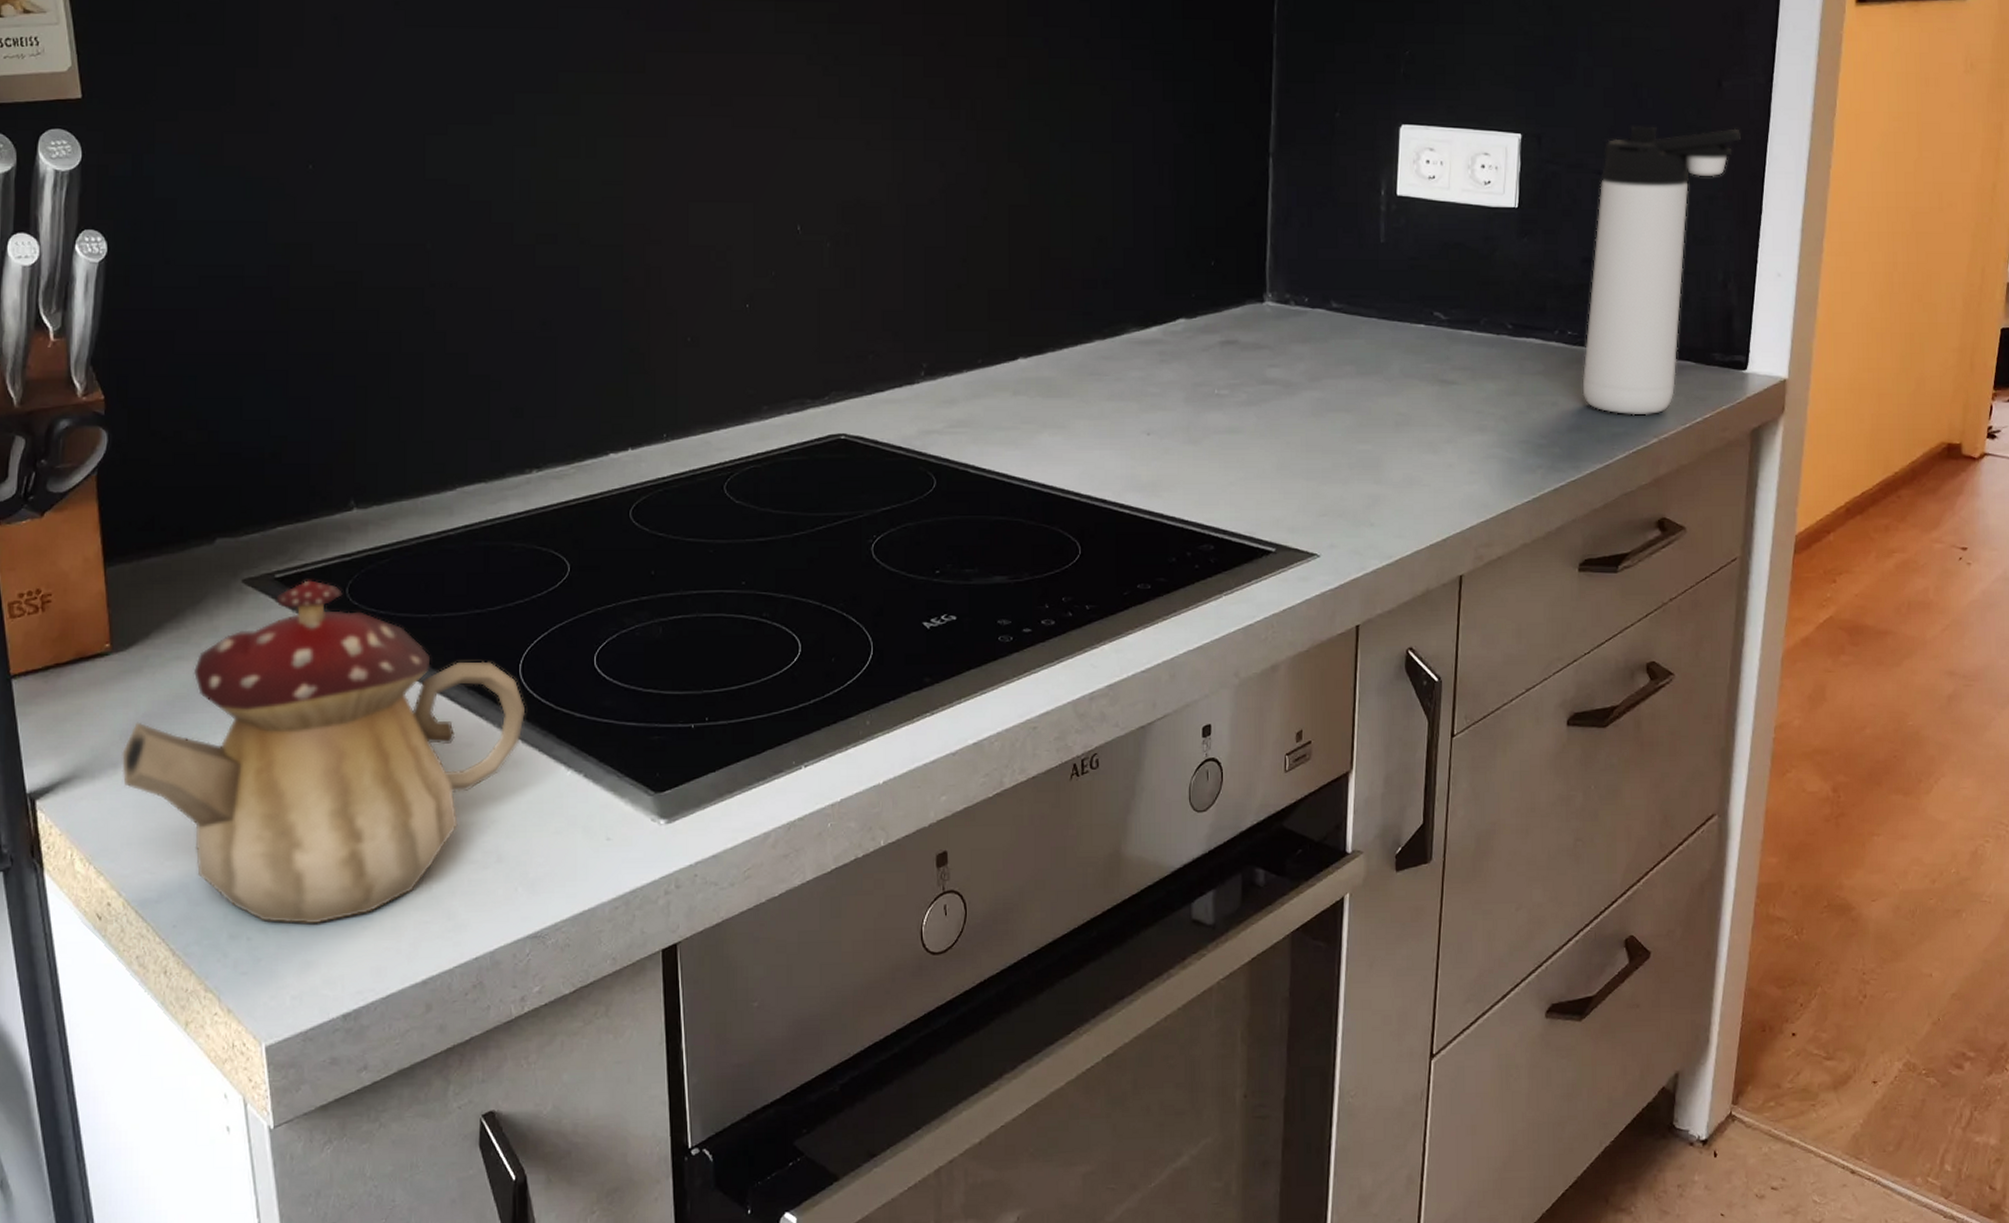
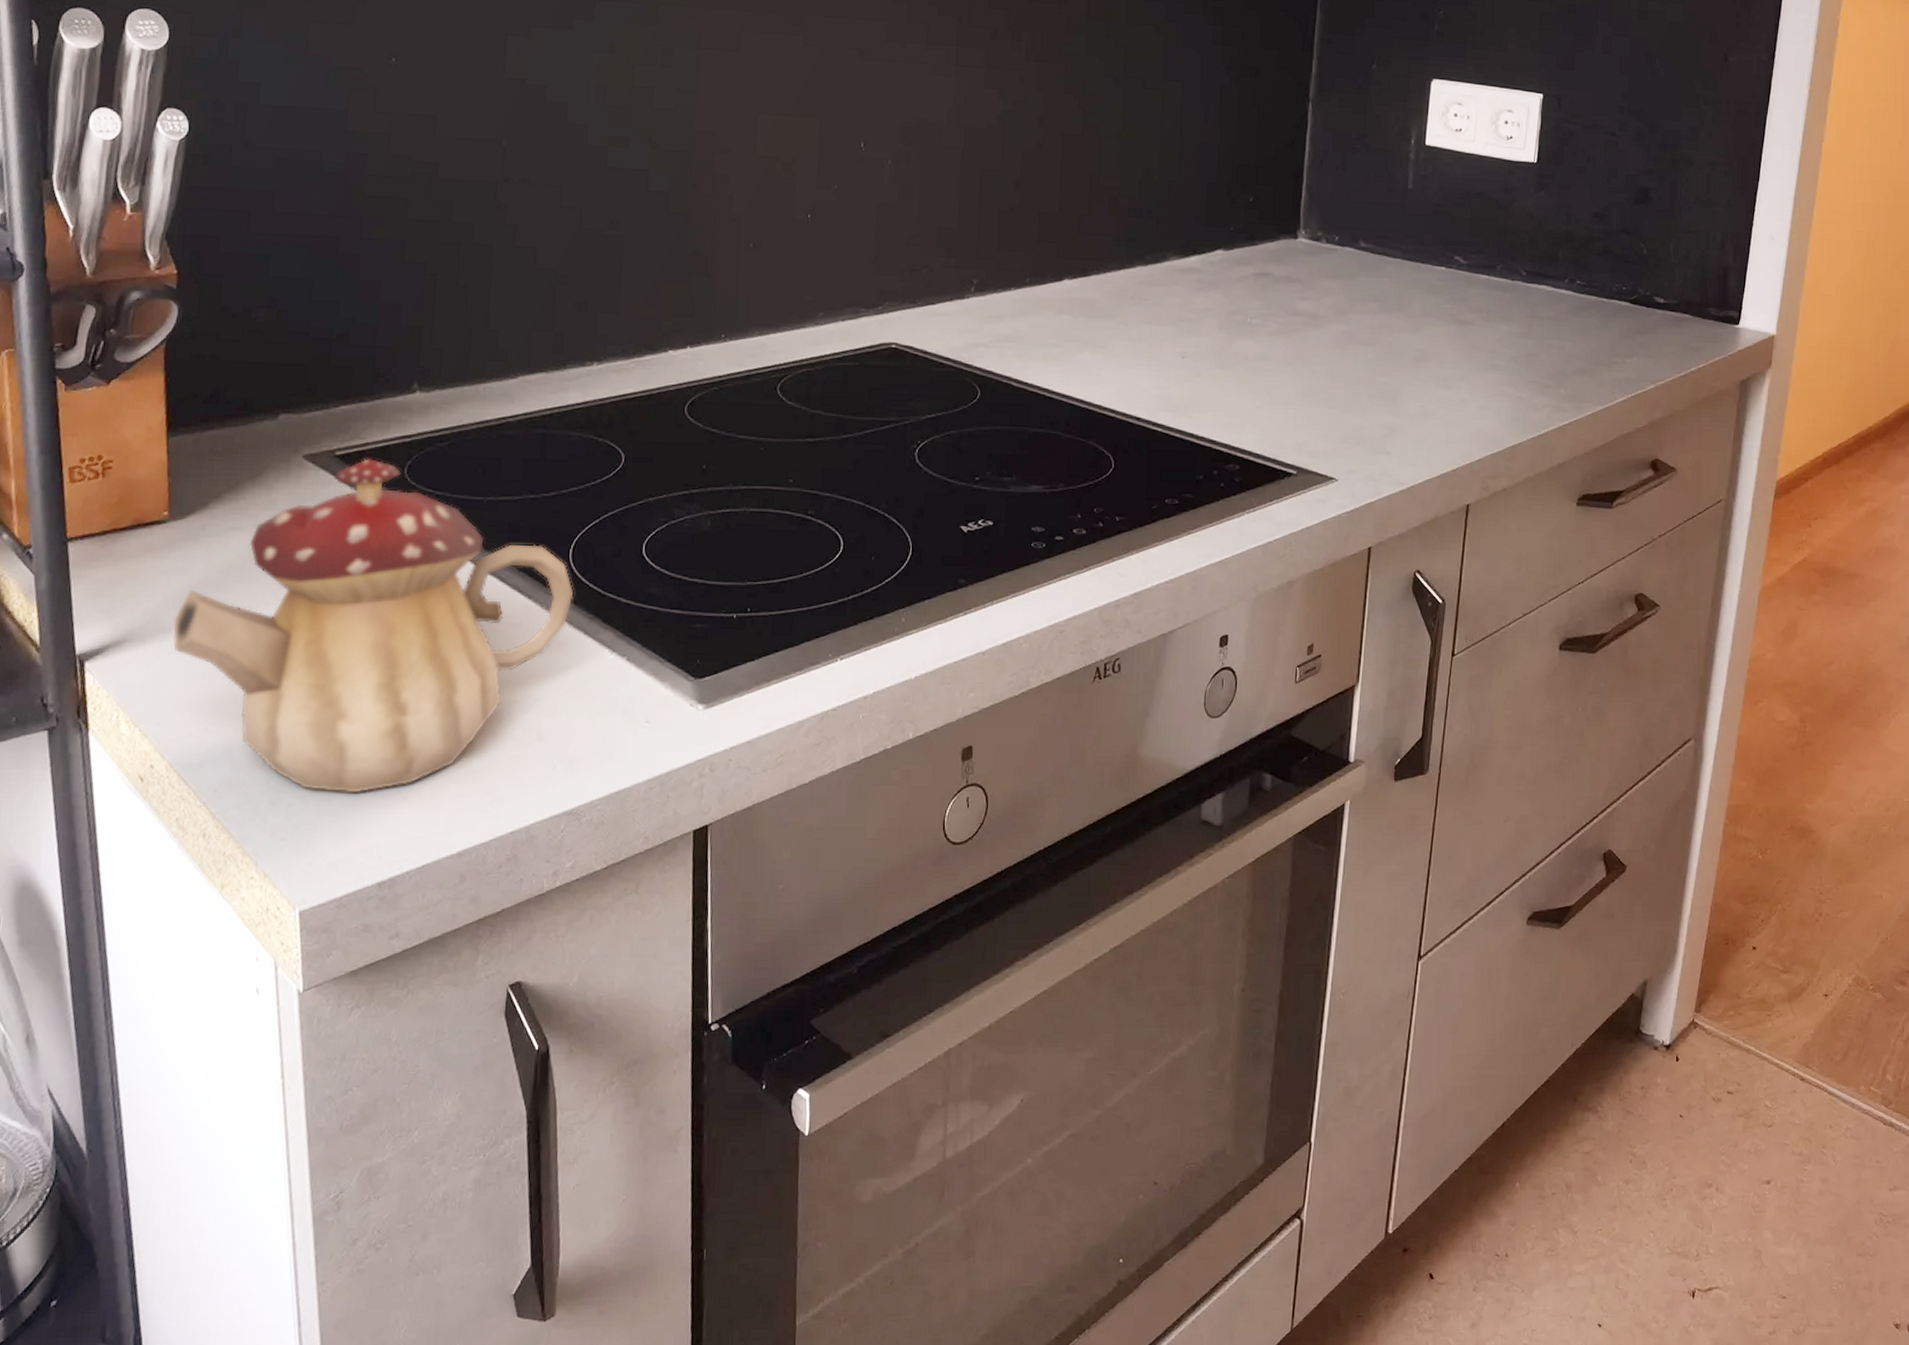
thermos bottle: present [1582,126,1741,416] -> none [1588,93,1743,363]

